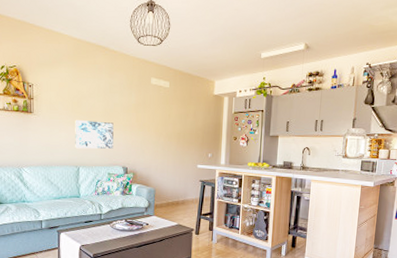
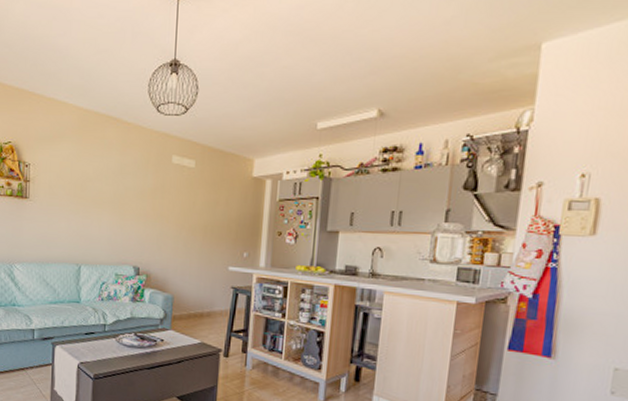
wall art: present [75,119,114,149] -> none [76,206,124,244]

